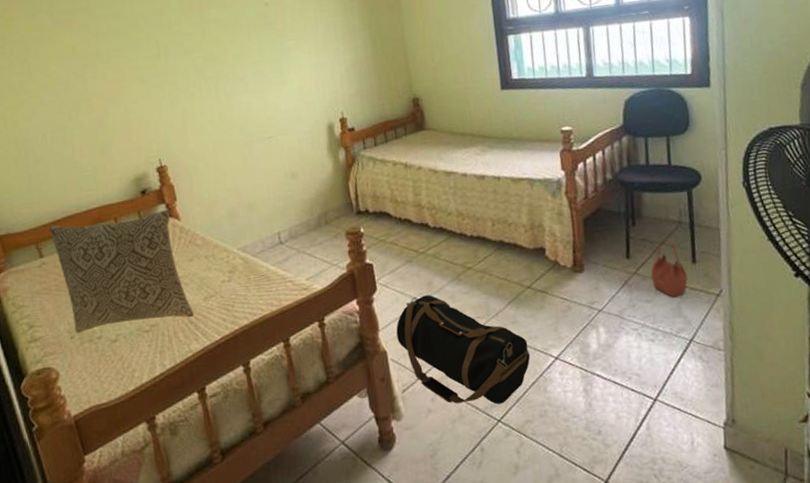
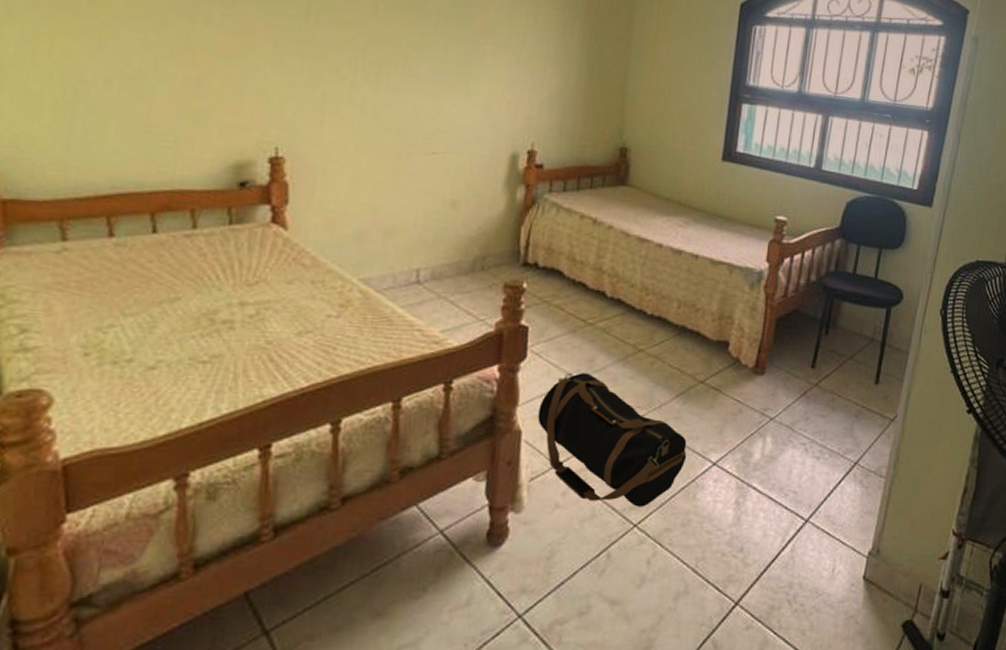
pillow: present [49,209,194,333] -> none [85,201,279,353]
handbag: present [651,239,688,298] -> none [831,354,867,416]

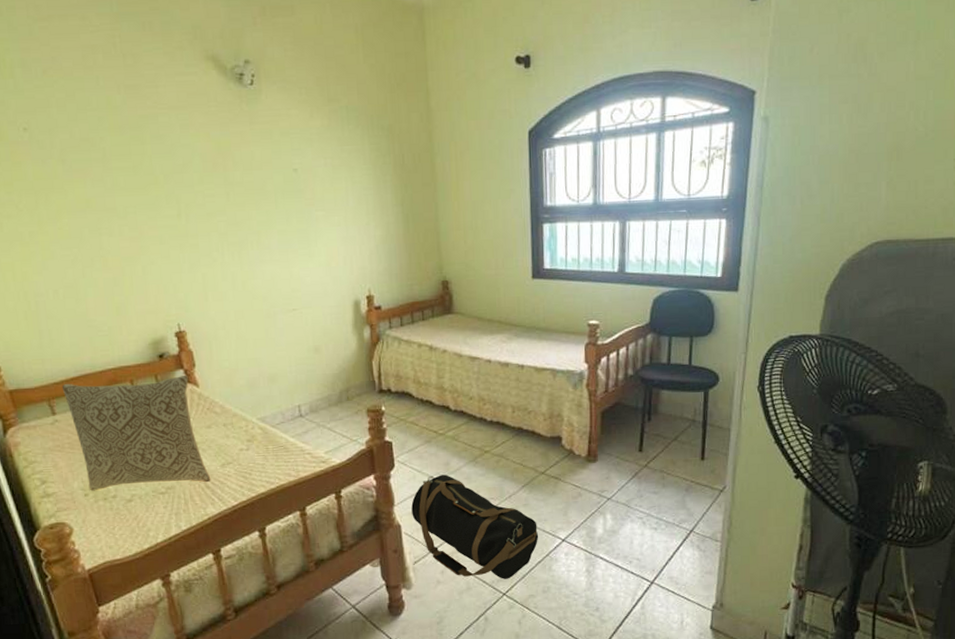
pillow: none [85,201,279,353] -> present [61,374,211,491]

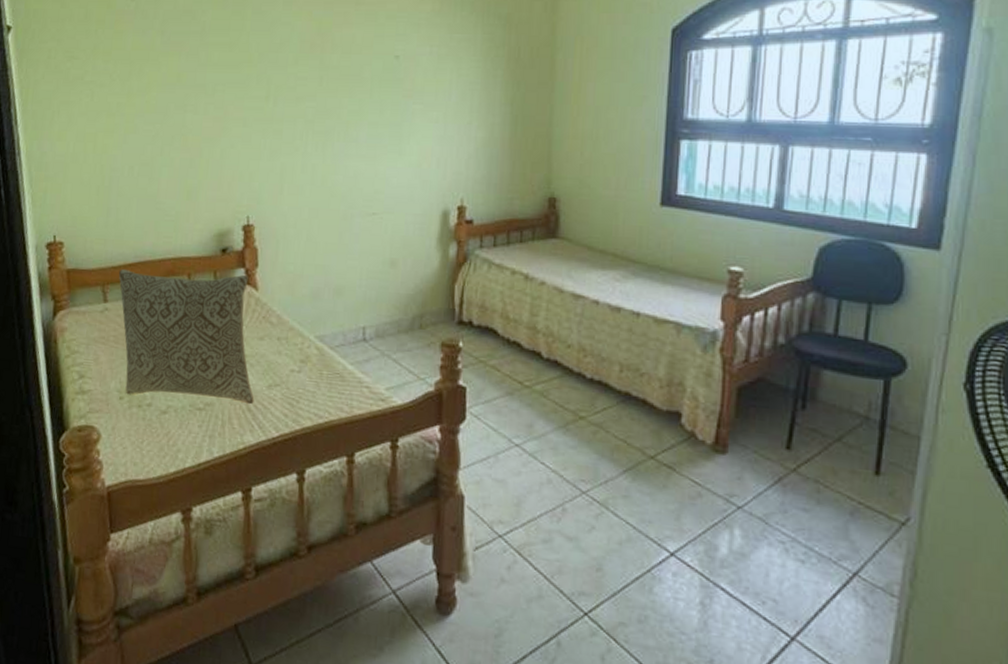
duffel bag: present [411,474,539,579] -> none [479,437,640,594]

